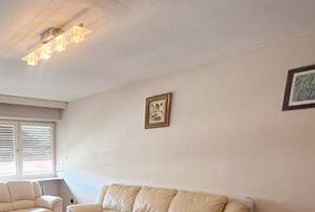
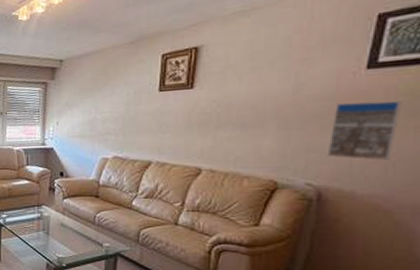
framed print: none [259,134,303,178] -> present [327,100,402,161]

